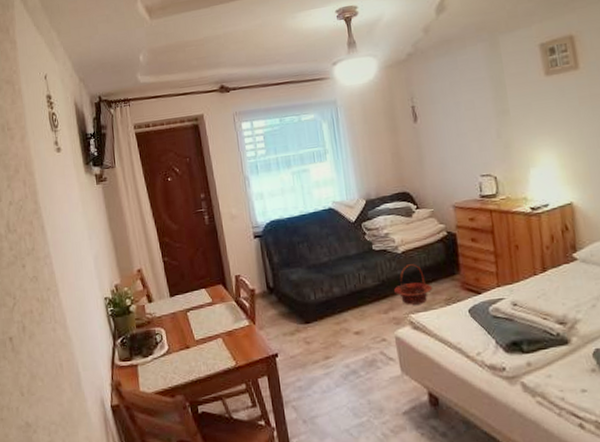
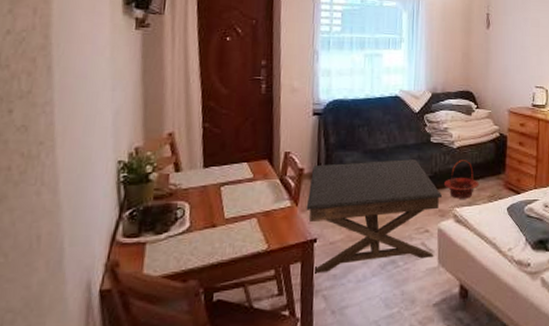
coffee table: none [262,269,396,386] -> present [306,159,443,274]

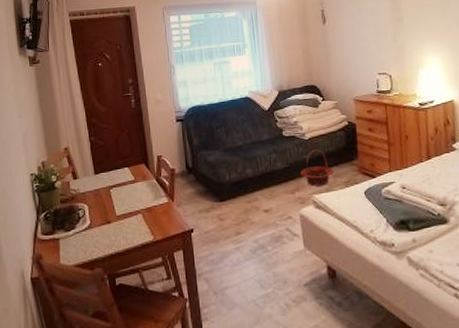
coffee table: present [306,159,443,274] -> none [181,153,301,260]

